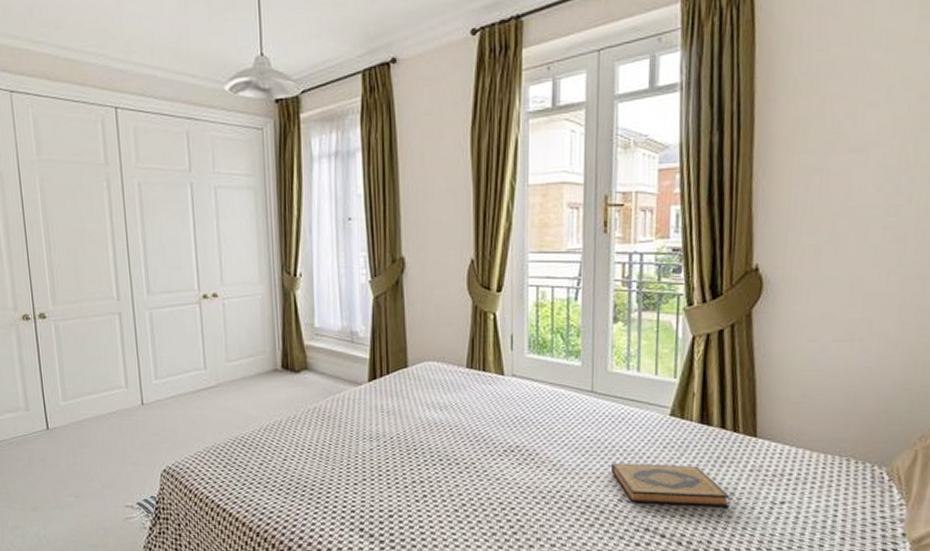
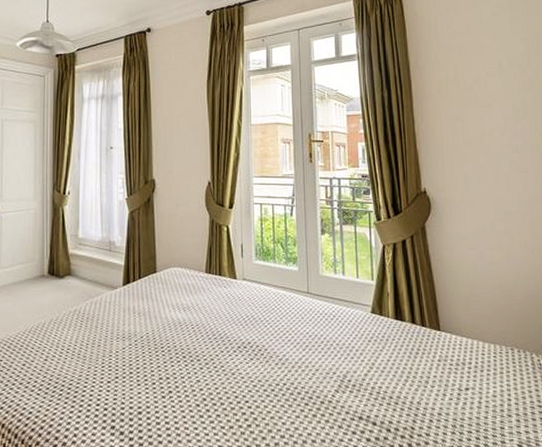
hardback book: present [611,463,730,508] -> none [328,356,426,395]

